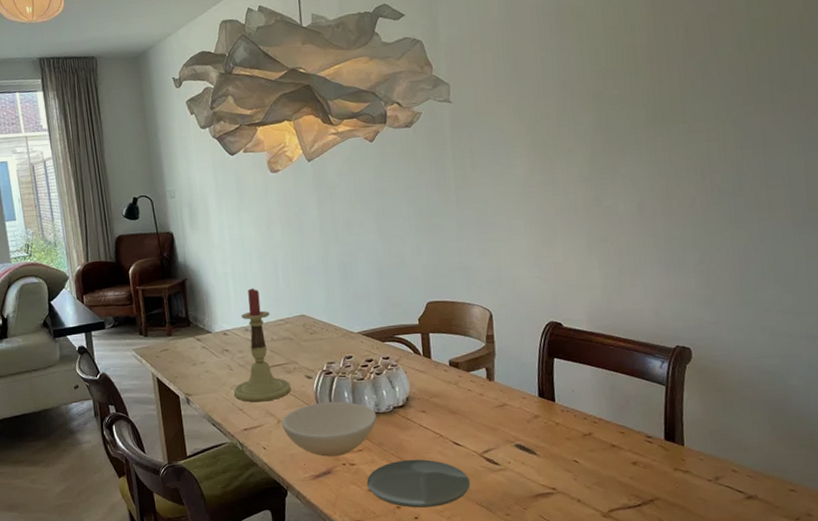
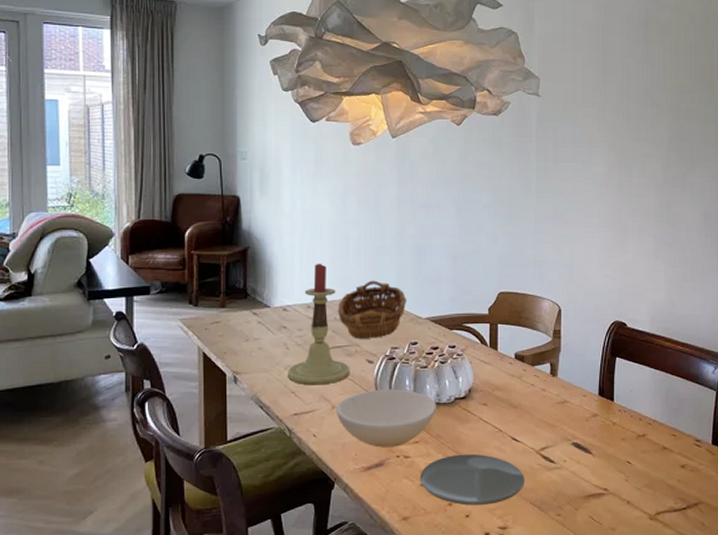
basket: none [273,300,338,357] -> present [337,280,407,339]

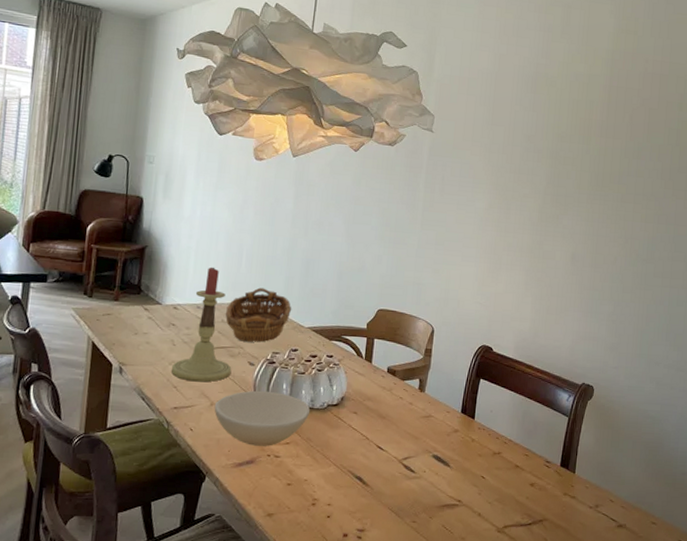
plate: present [419,453,524,505] -> none [287,457,386,507]

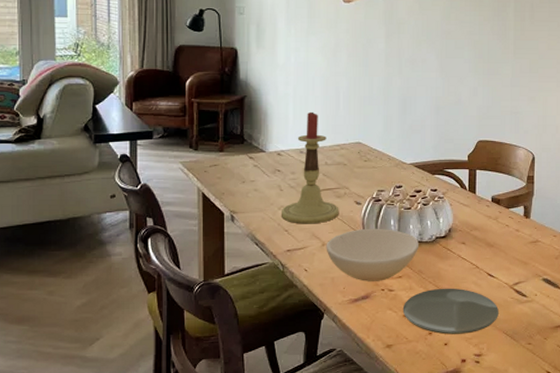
basket: present [225,287,292,343] -> none [328,128,393,182]
plate: none [287,457,386,507] -> present [402,288,499,335]

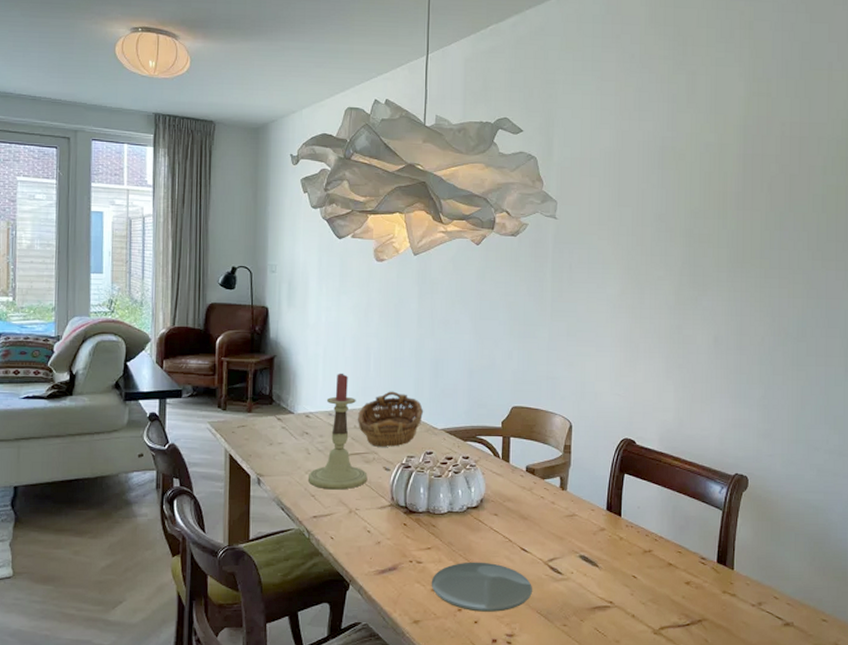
bowl: present [326,228,420,282] -> none [353,496,450,552]
basket: none [328,128,393,182] -> present [357,391,424,447]

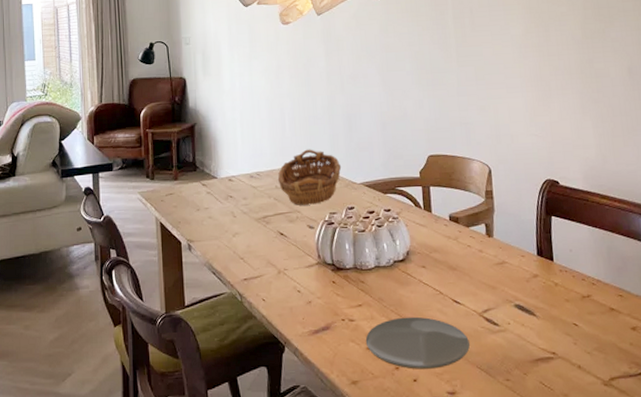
candlestick: present [309,373,368,490] -> none [236,135,293,251]

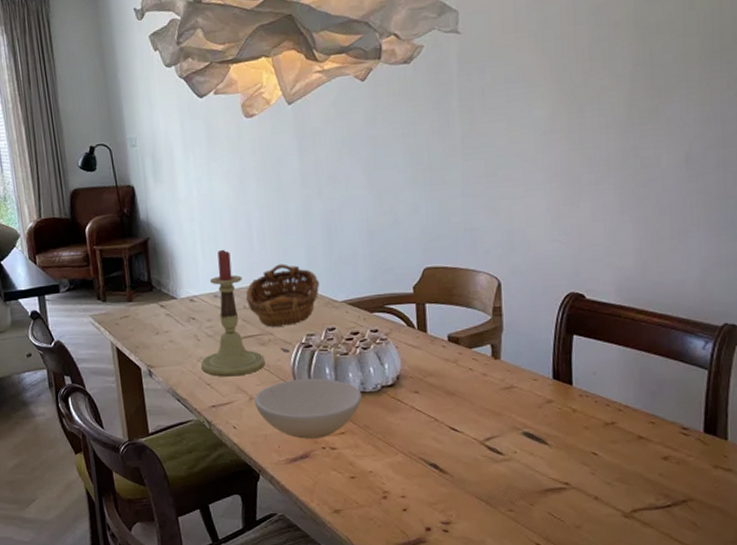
candlestick: none [236,135,293,251] -> present [201,249,266,377]
bowl: none [282,253,378,311] -> present [253,378,363,439]
plate: present [365,316,470,369] -> none [348,445,468,499]

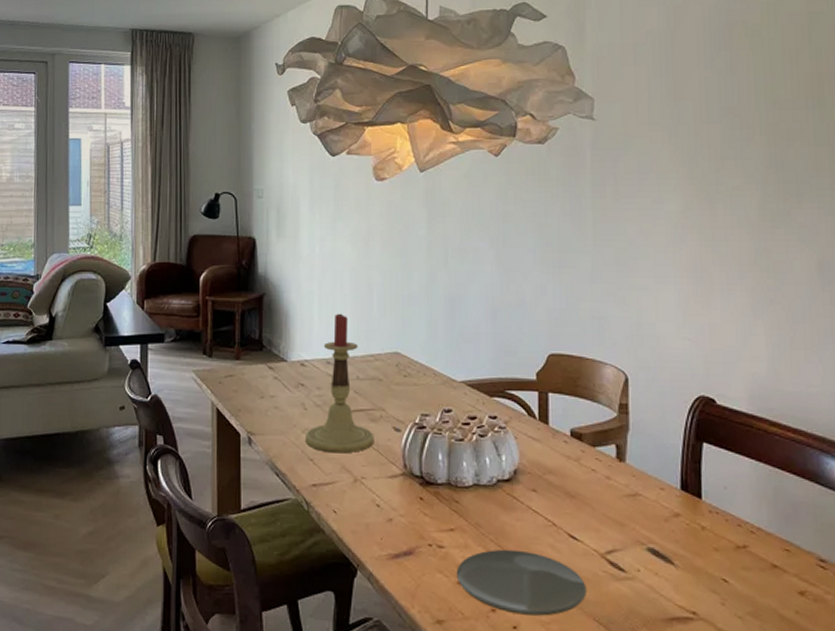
basket: present [245,264,320,327] -> none [359,335,439,403]
bowl: present [253,378,363,439] -> none [358,462,476,534]
plate: none [348,445,468,499] -> present [456,549,586,616]

